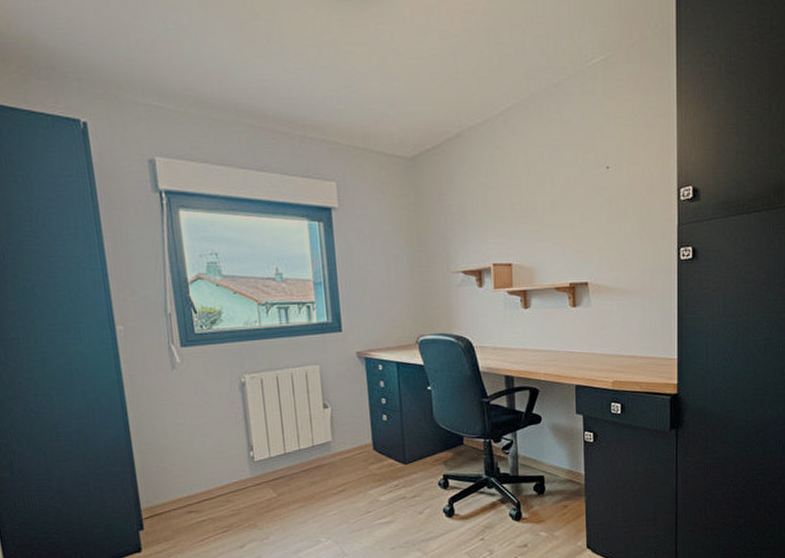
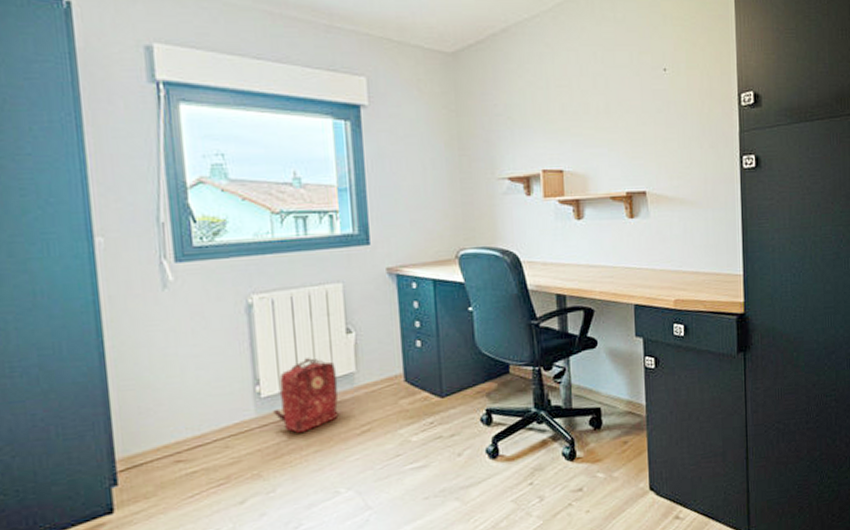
backpack: none [265,429,319,491] -> present [273,358,339,433]

